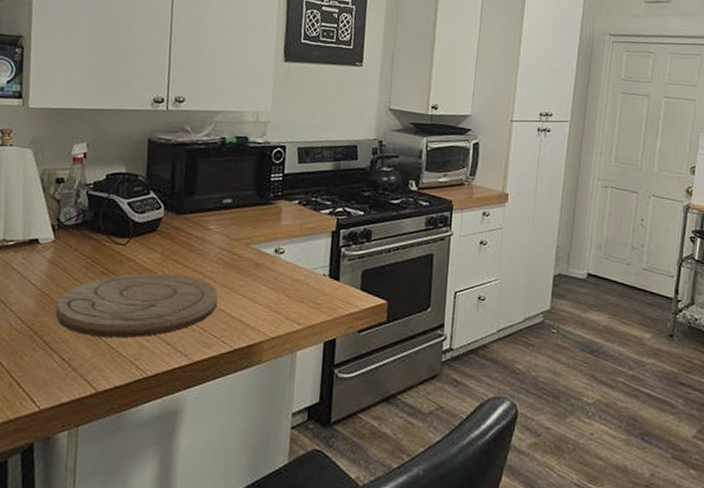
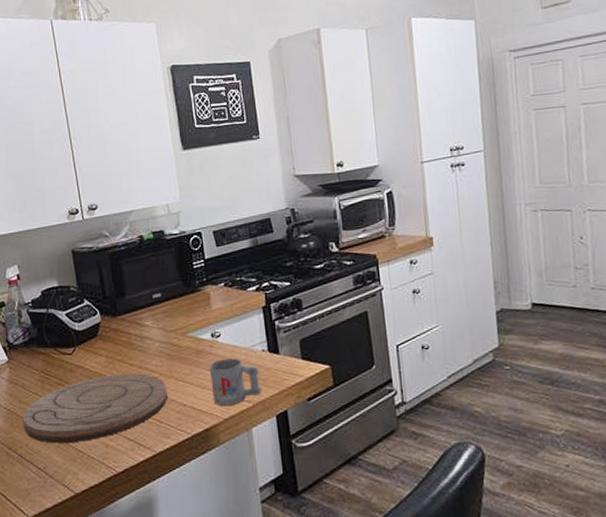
mug: none [263,276,316,325] -> present [209,358,262,407]

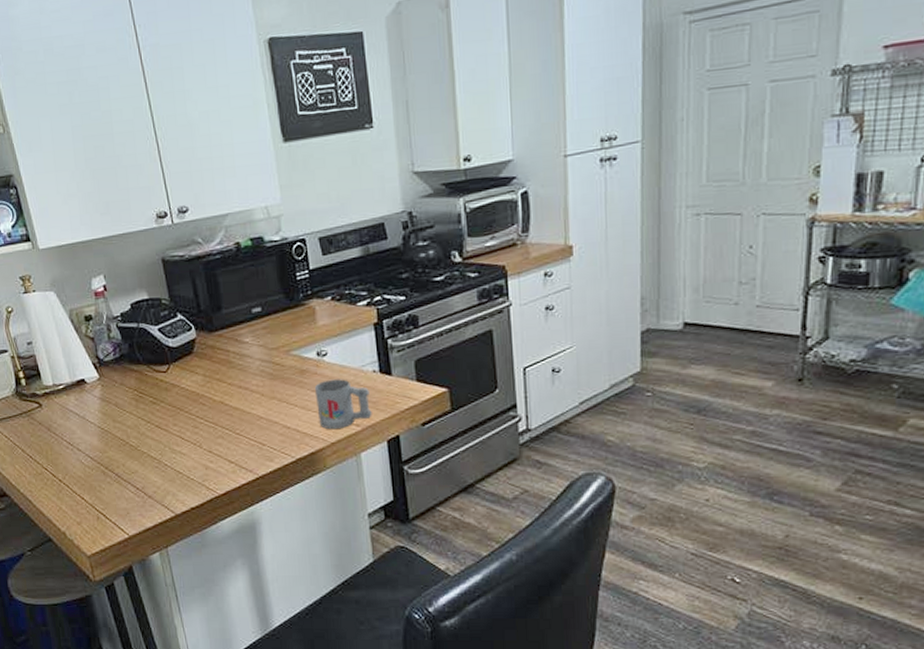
cutting board: present [22,373,167,443] -> none [118,393,270,464]

